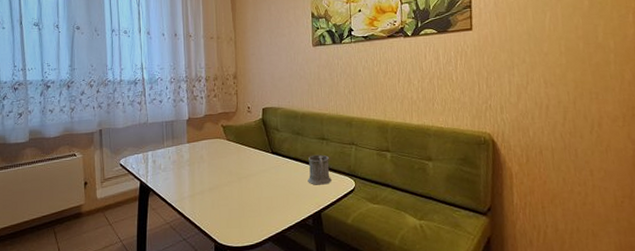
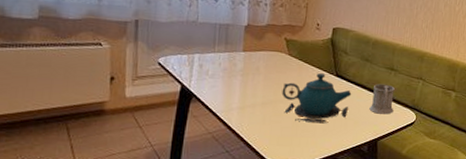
teapot: none [225,153,289,202] -> present [282,73,352,123]

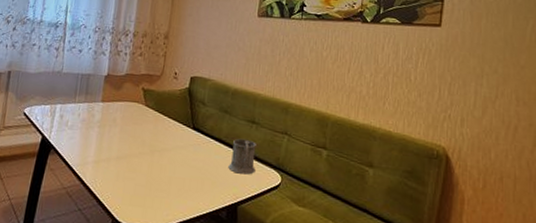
teapot: present [282,73,352,123] -> none [137,126,209,182]

